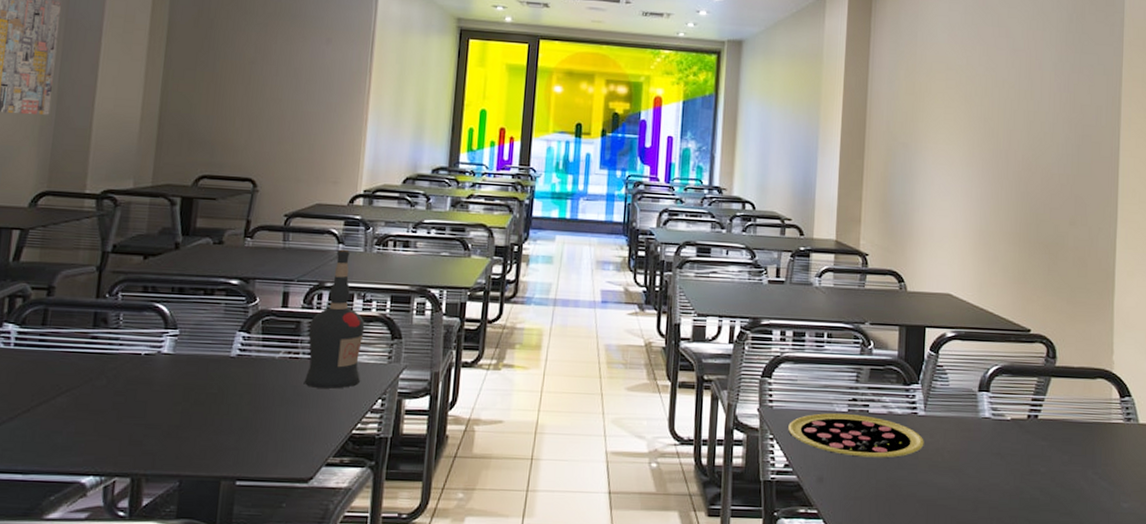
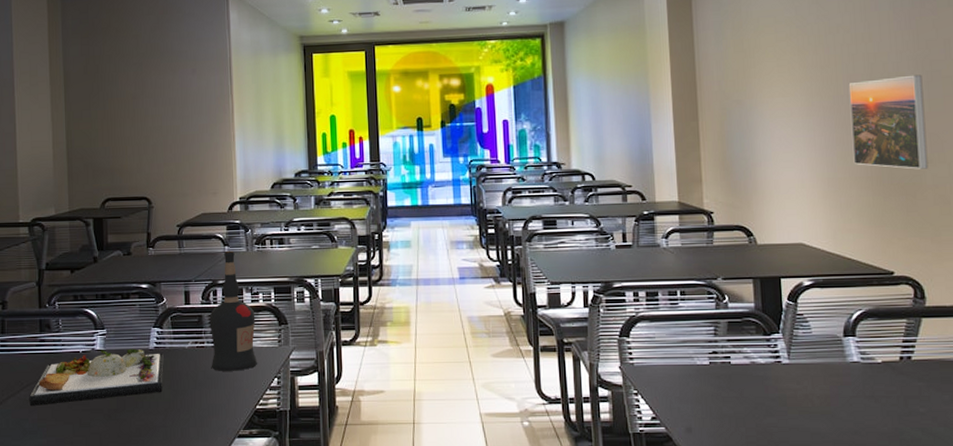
dinner plate: none [66,353,248,416] -> present [29,348,164,406]
pizza: present [788,413,924,458] -> none [651,366,792,407]
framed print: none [1005,137,1074,231] -> present [848,74,929,169]

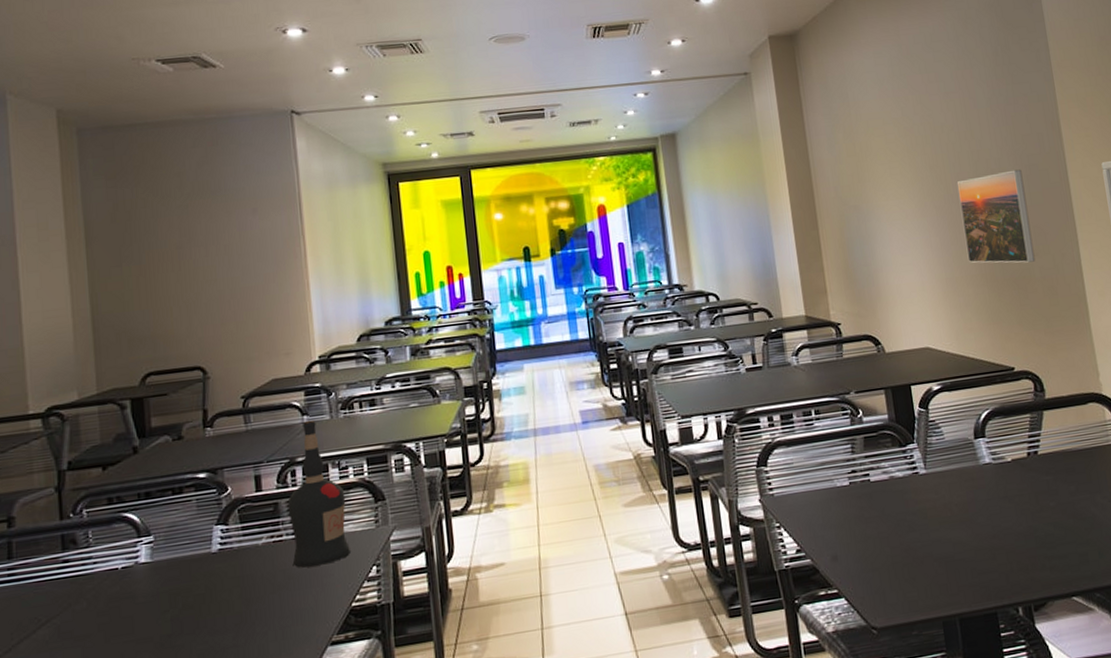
dinner plate: present [29,348,164,406] -> none [50,554,232,647]

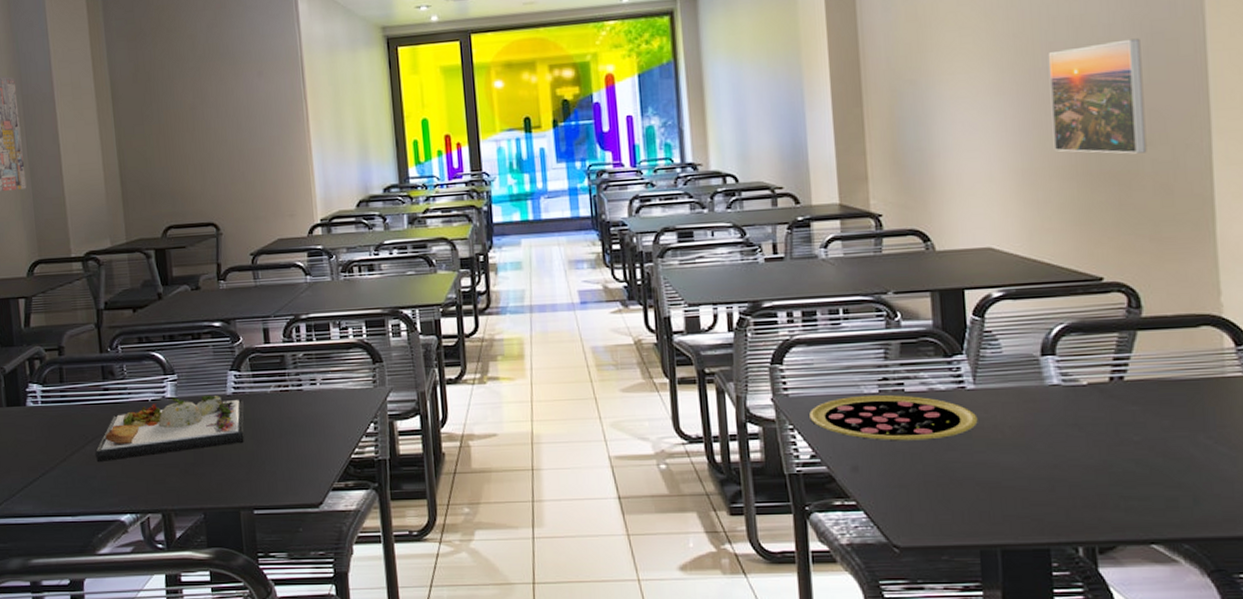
dinner plate: none [50,554,232,647] -> present [96,395,245,462]
liquor bottle: present [287,419,350,568] -> none [293,280,350,417]
pizza: none [793,484,931,529] -> present [809,394,978,441]

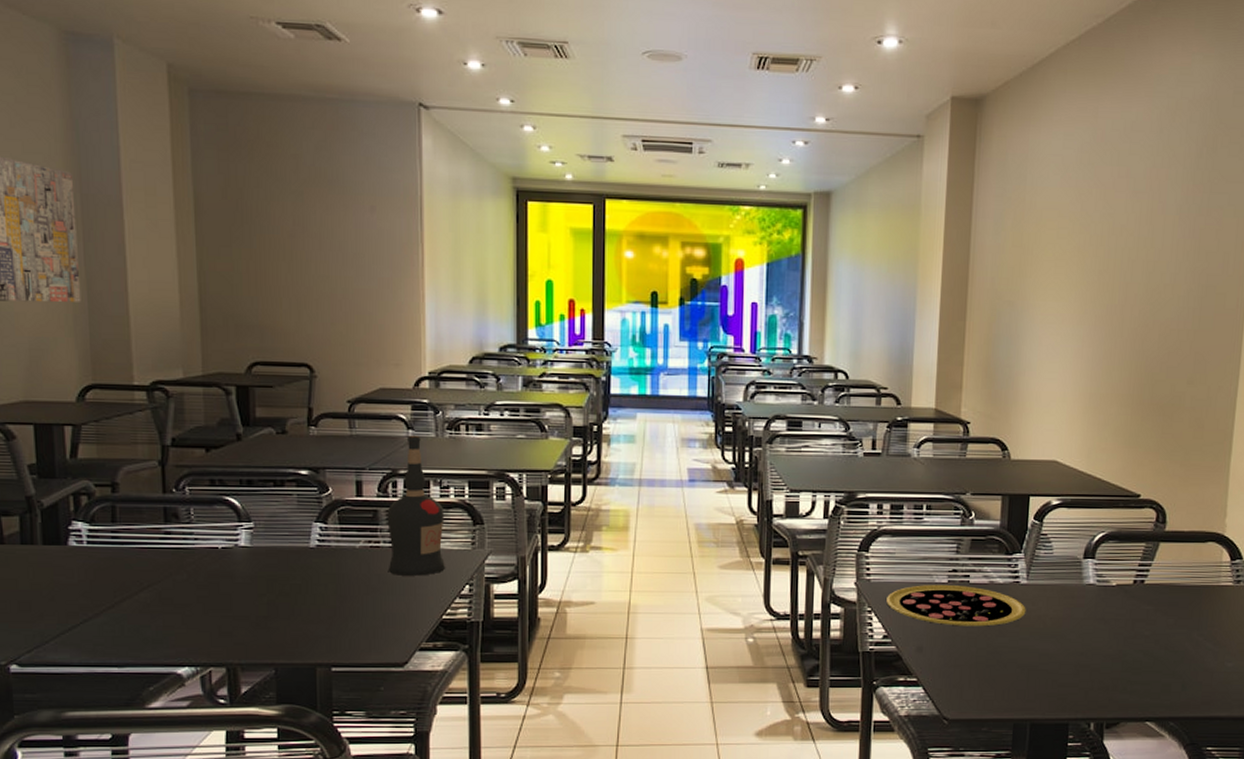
dinner plate: present [96,395,245,462] -> none [151,546,328,610]
liquor bottle: none [293,280,350,417] -> present [387,435,445,576]
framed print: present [1048,38,1147,154] -> none [1117,288,1197,390]

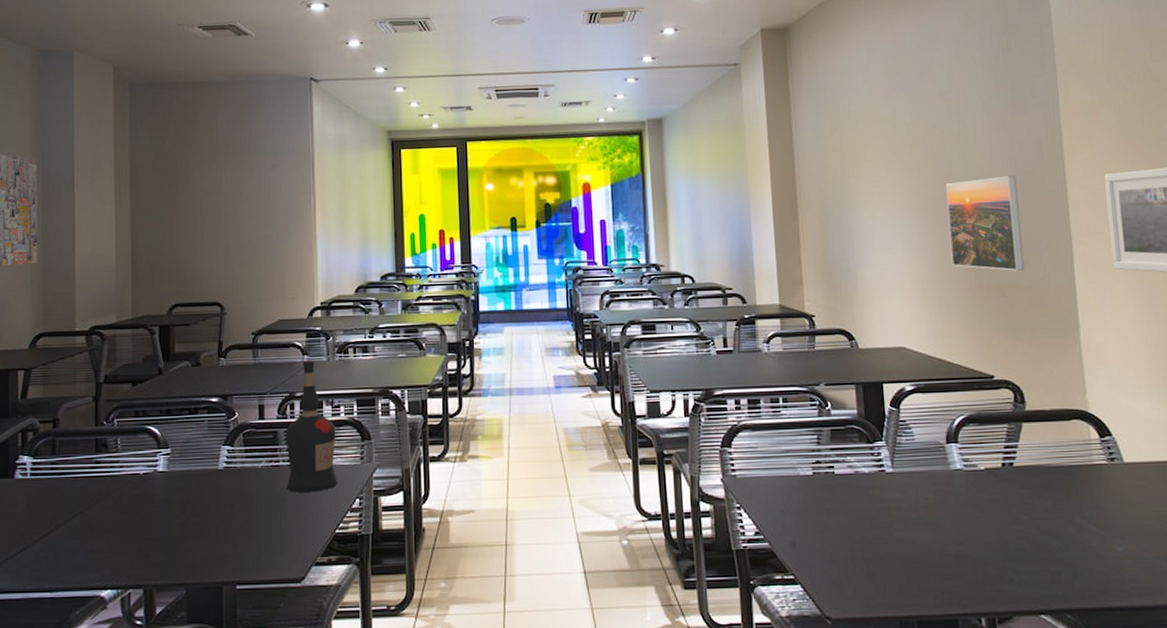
pizza: present [886,584,1026,627] -> none [754,476,896,519]
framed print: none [1117,288,1197,390] -> present [945,175,1025,271]

